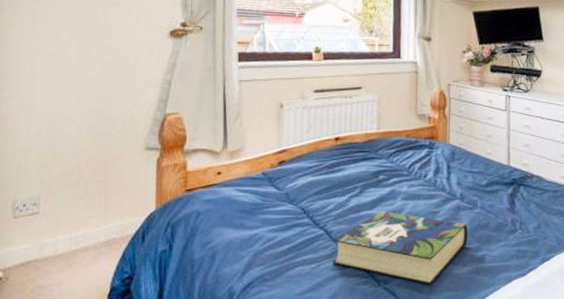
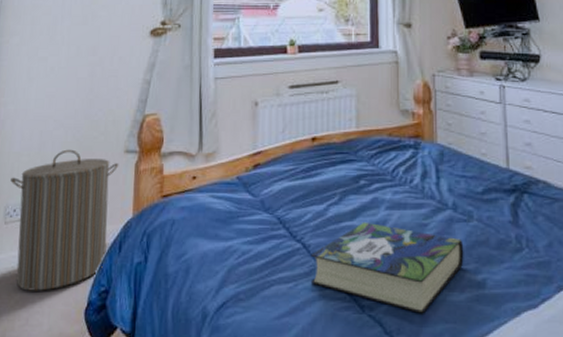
laundry hamper: none [18,146,140,280] -> present [10,149,119,291]

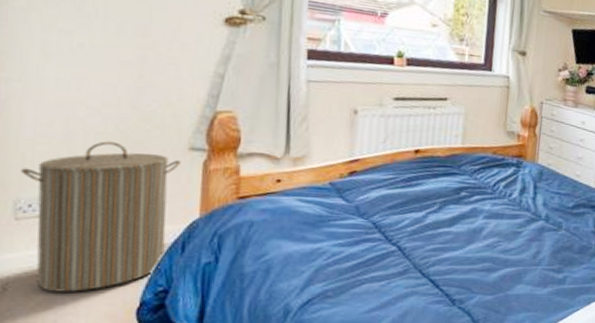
book: present [310,221,464,314] -> none [403,228,551,305]

